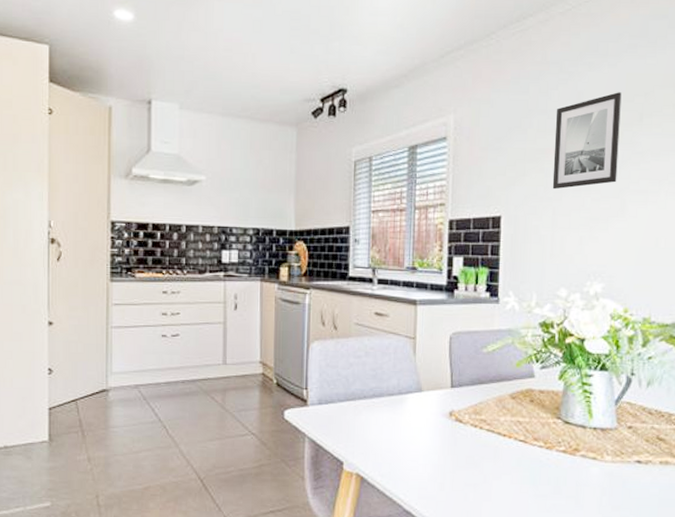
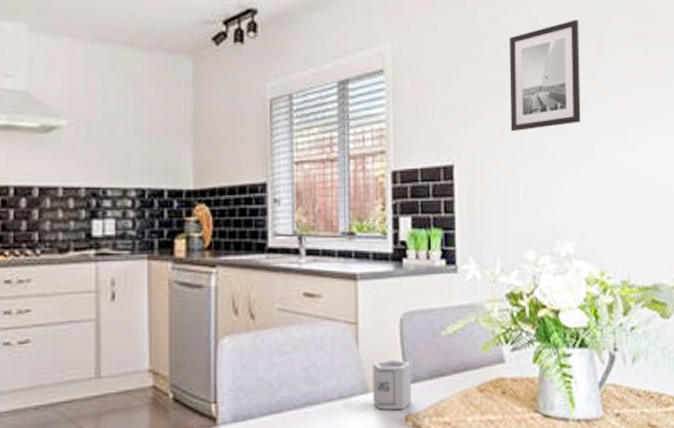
cup: none [425,368,456,407] -> present [372,359,411,410]

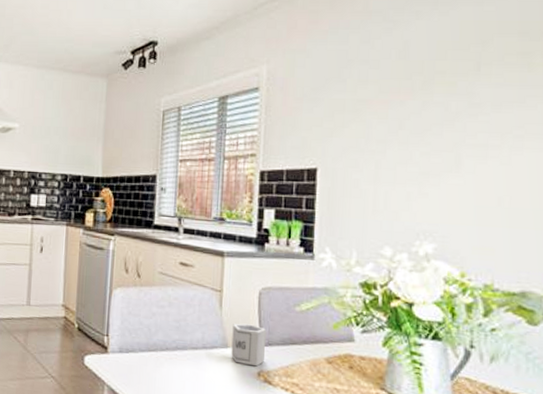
wall art: present [508,19,581,132] -> none [375,41,455,142]

